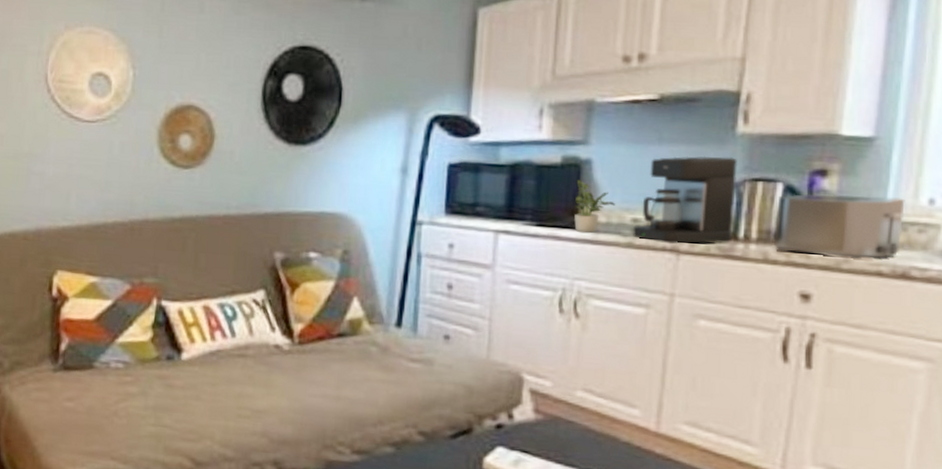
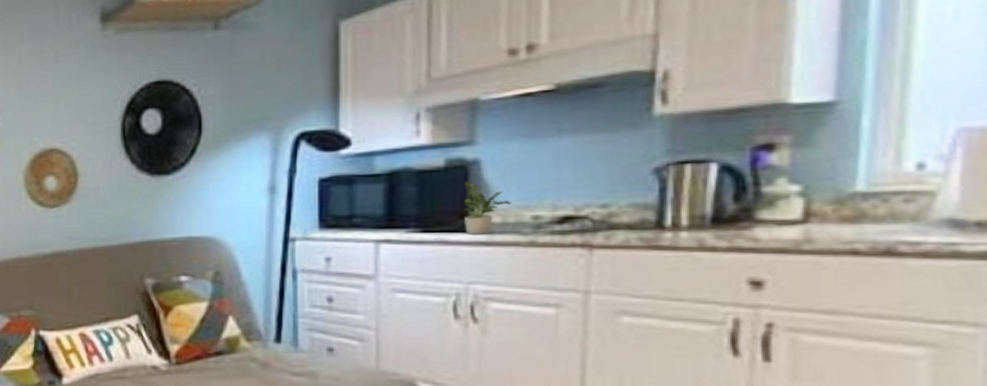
coffee maker: present [633,156,737,245] -> none [534,141,658,240]
toaster: present [774,193,905,259] -> none [710,165,884,238]

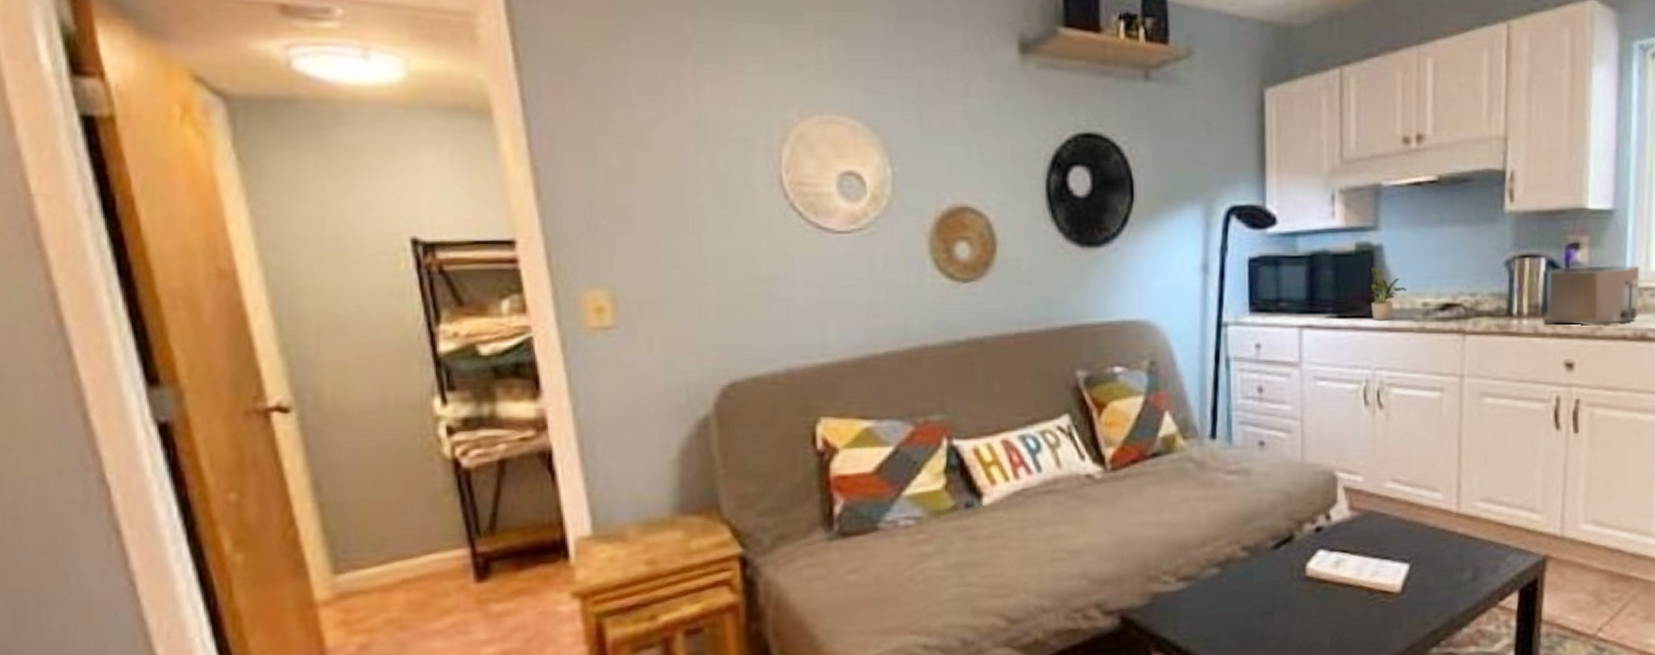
toaster: none [710,165,884,238] -> present [1541,265,1640,326]

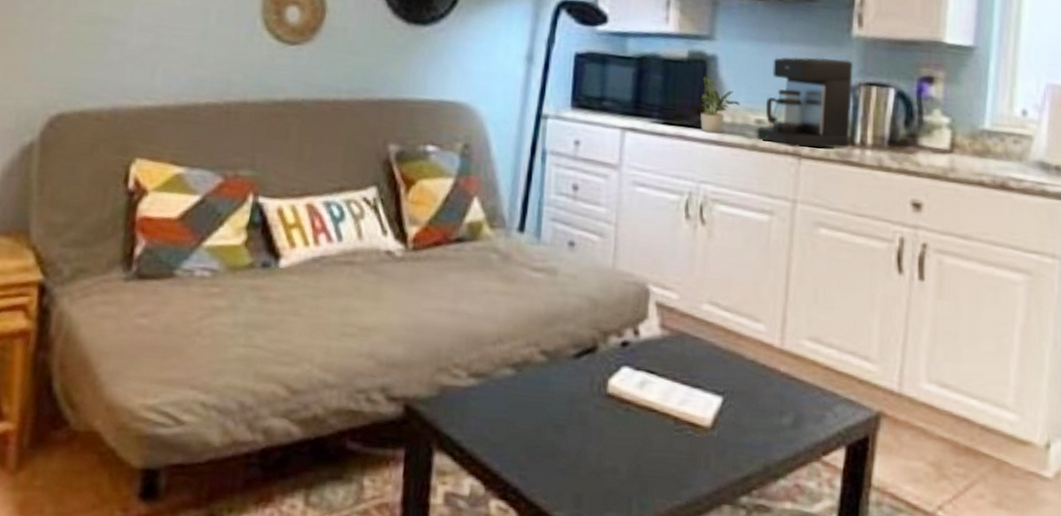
coffee maker: none [1424,235,1508,326] -> present [757,56,853,149]
toaster: present [1541,265,1640,326] -> none [888,100,1002,169]

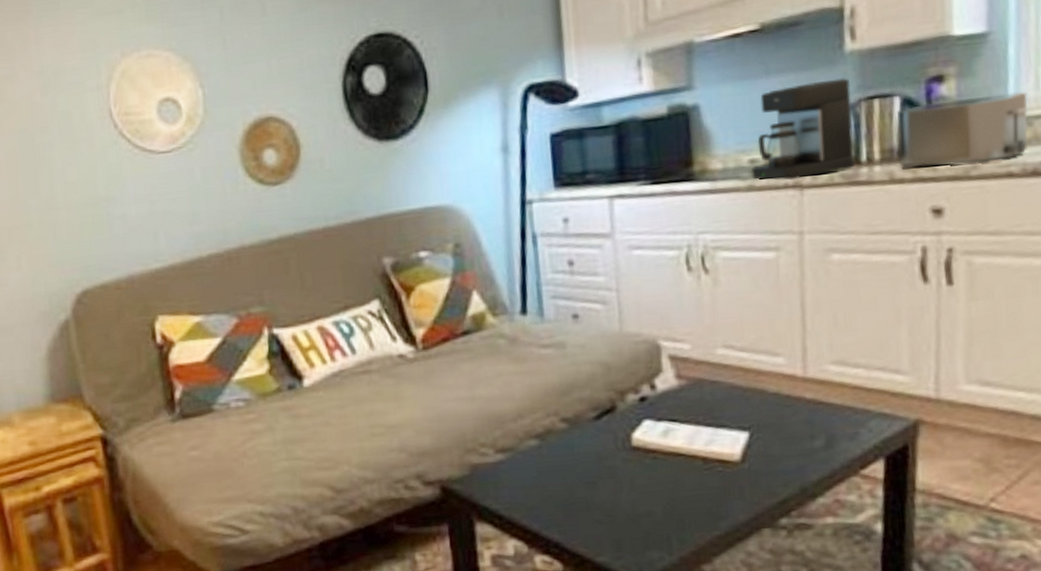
potted plant: present [700,77,740,134] -> none [686,128,730,184]
toaster: none [888,100,1002,169] -> present [896,91,1029,168]

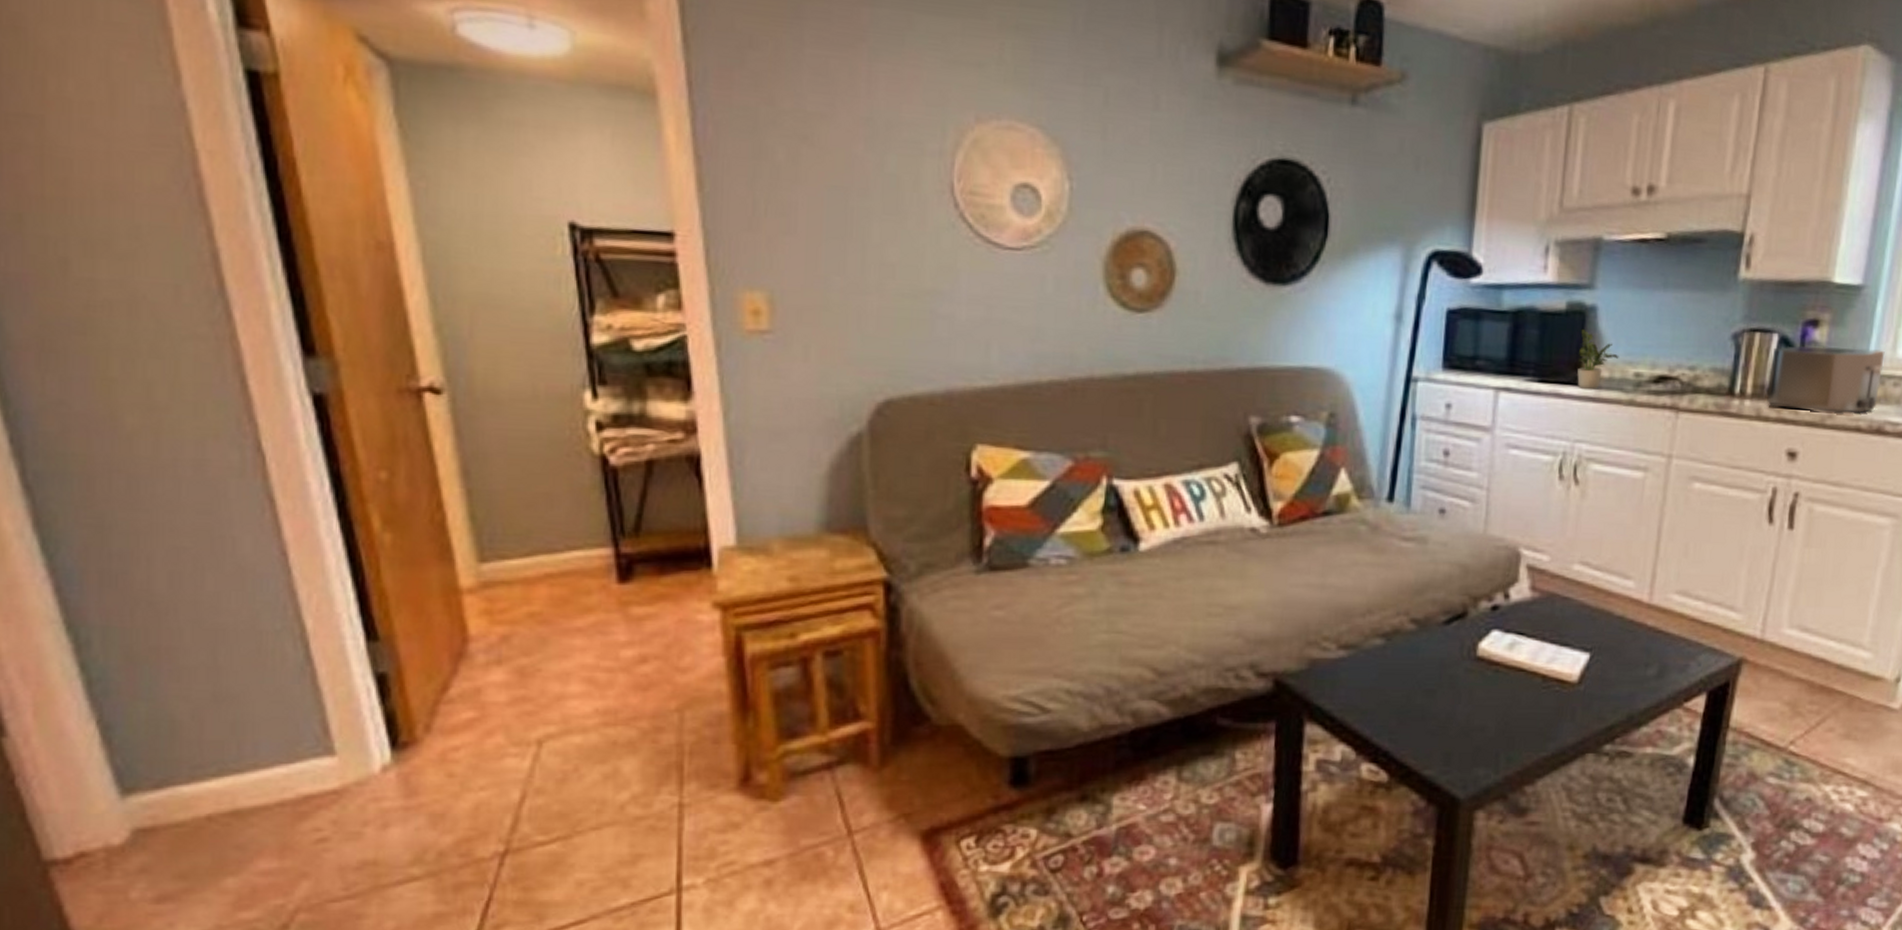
potted plant: none [686,128,730,184] -> present [1577,329,1619,391]
coffee maker: present [751,78,855,181] -> none [1634,303,1738,402]

